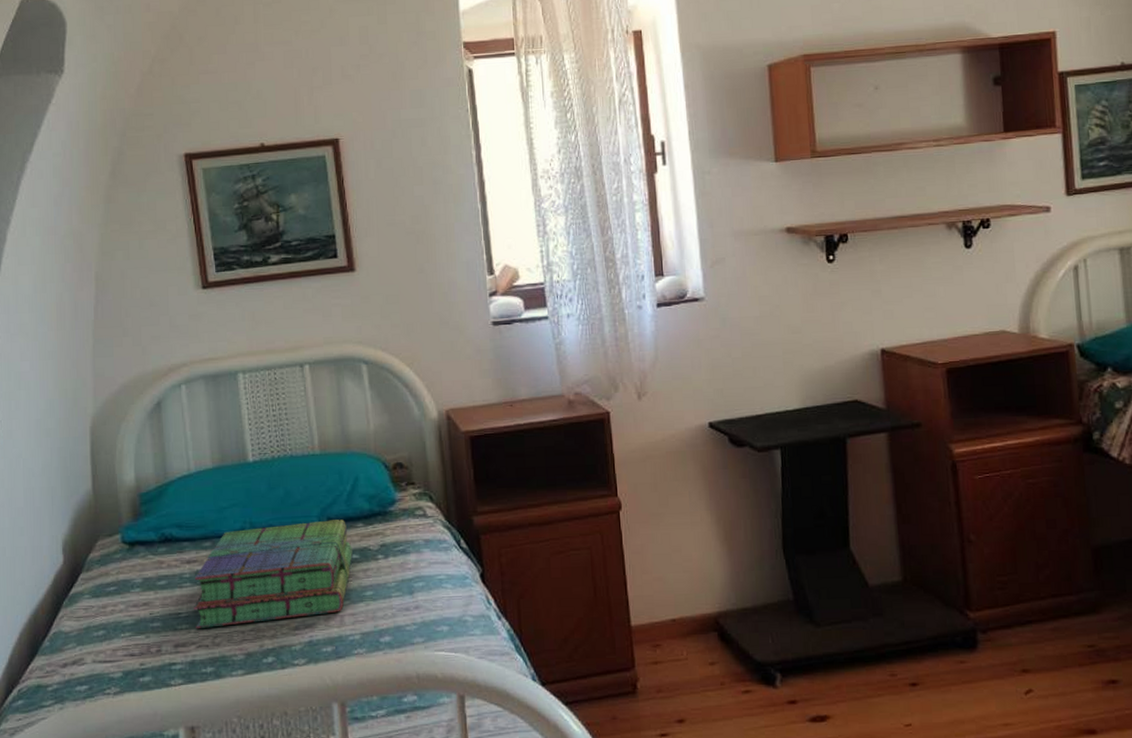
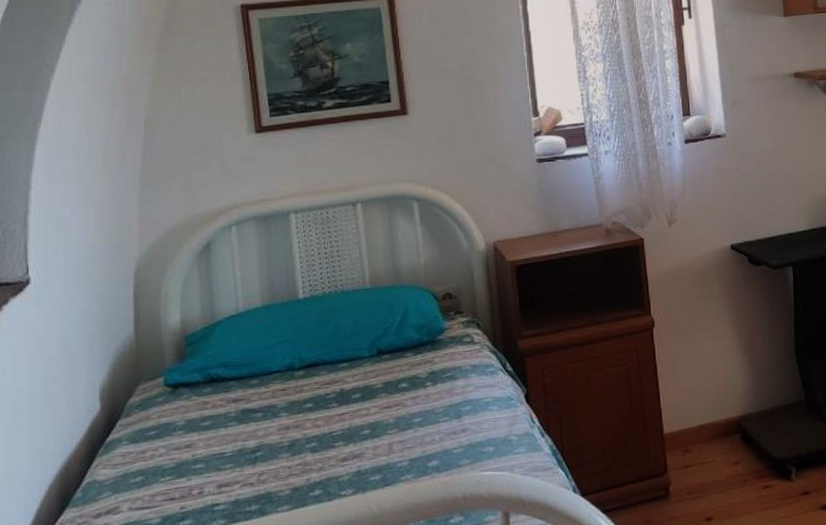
stack of books: present [193,519,353,629] -> none [238,350,402,468]

